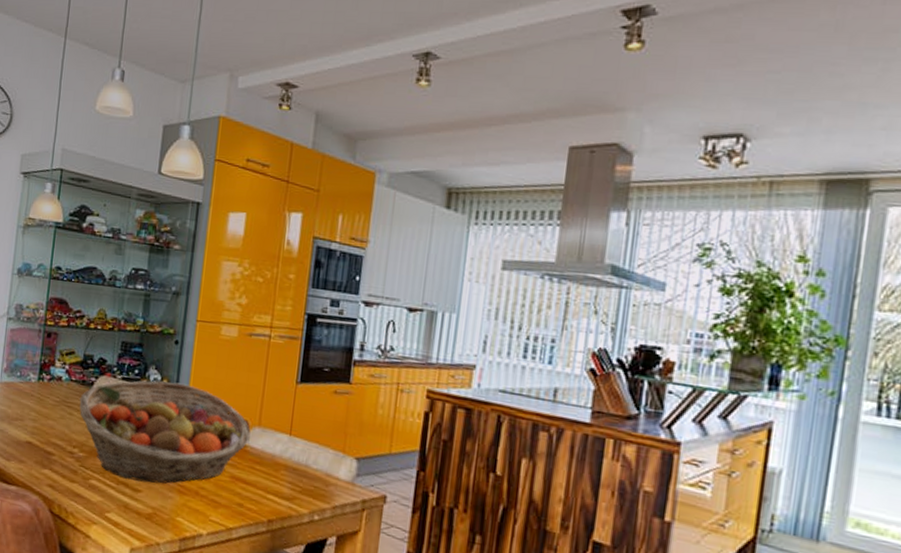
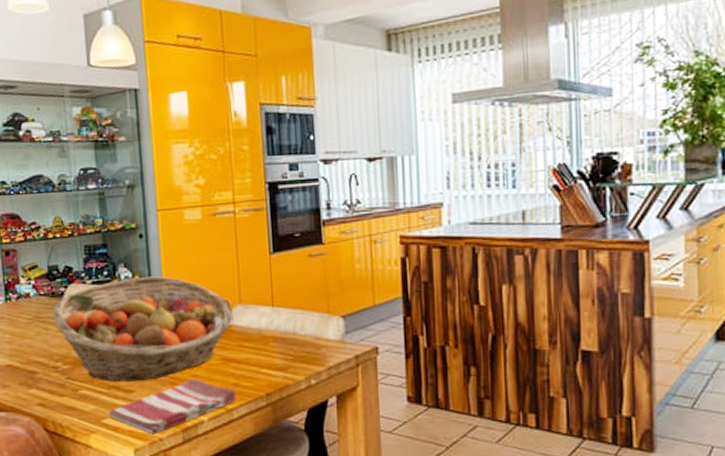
dish towel: none [112,489,239,538] -> present [108,378,238,434]

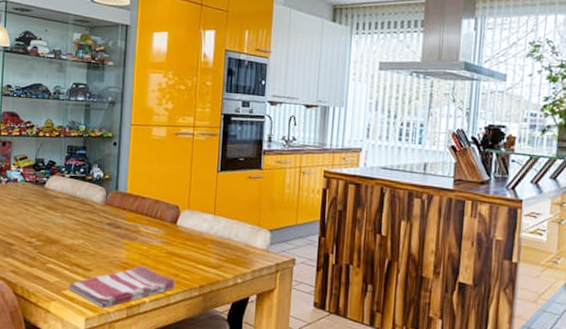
fruit basket: present [52,276,235,382] -> none [34,177,182,263]

